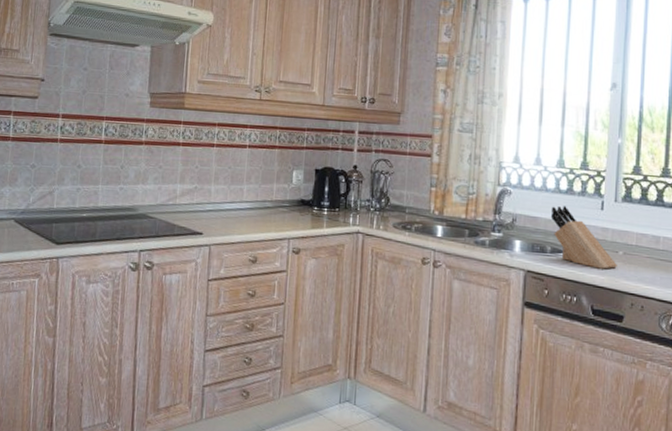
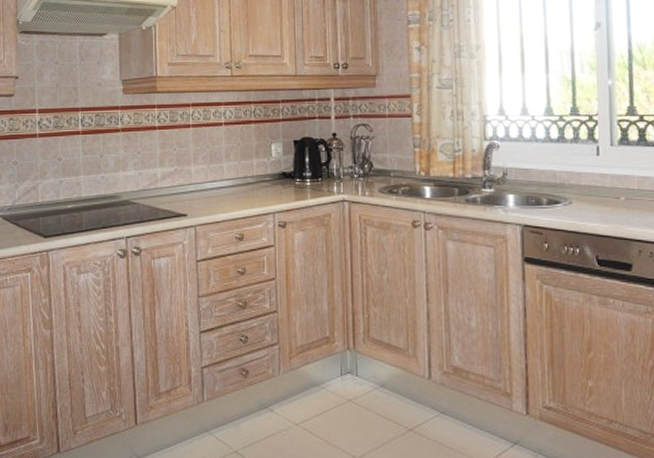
knife block: present [550,206,617,269] -> none [543,155,620,217]

